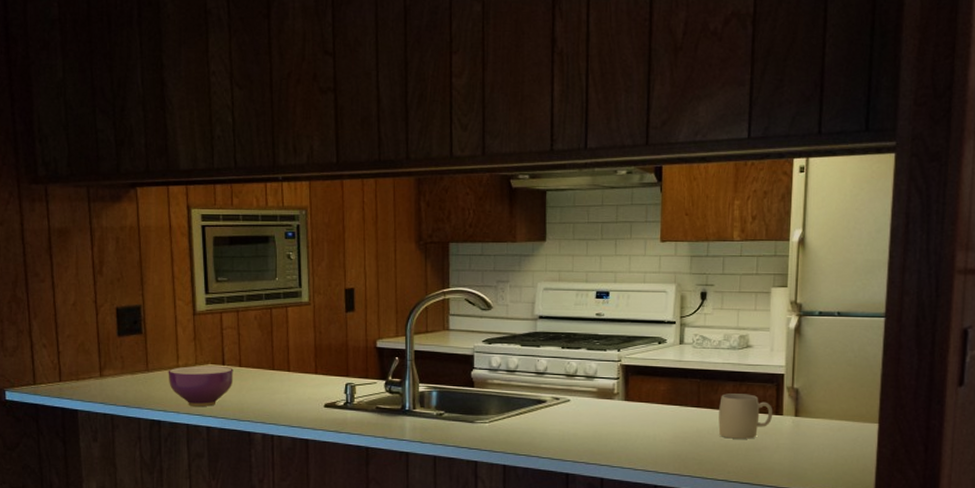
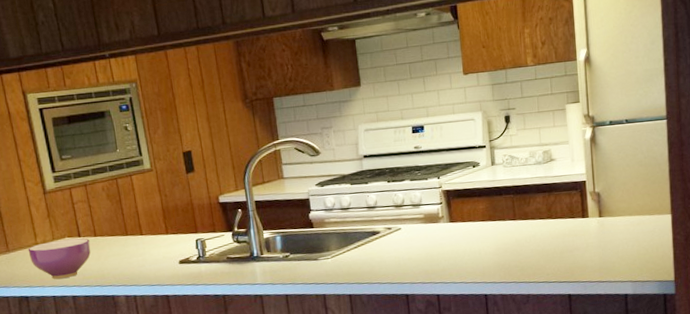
mug: present [718,393,773,439] -> none [532,202,580,245]

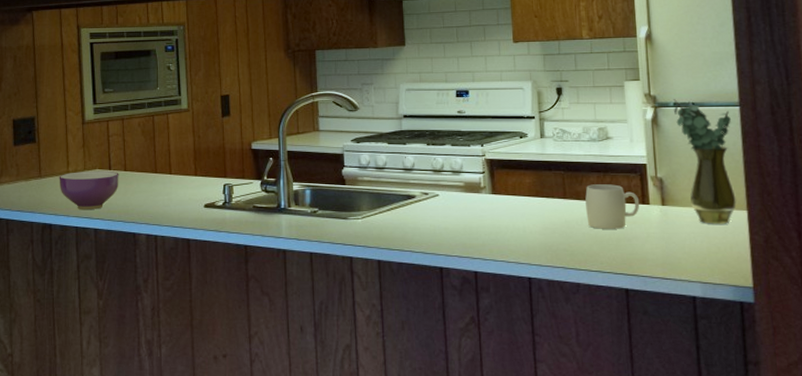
mug: none [532,202,580,245] -> present [585,184,640,229]
vase: none [609,117,662,229] -> present [673,99,737,224]

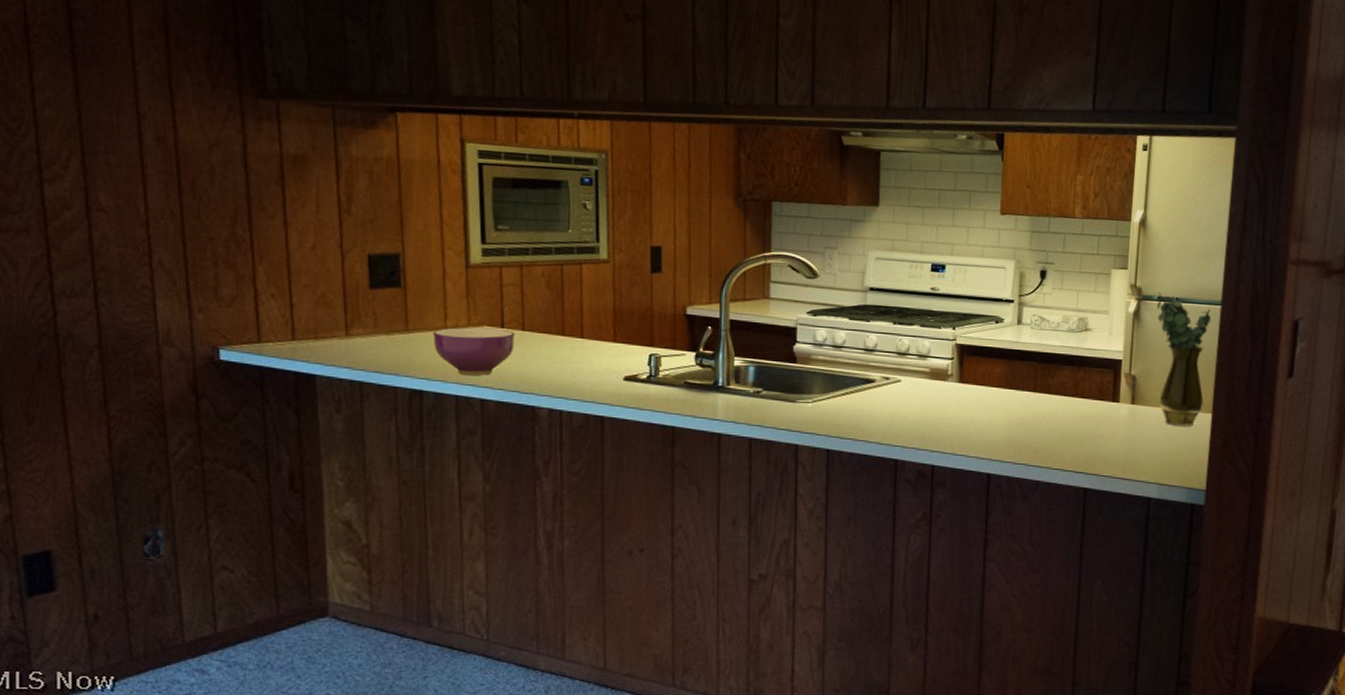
mug: present [585,184,640,229] -> none [1055,378,1110,427]

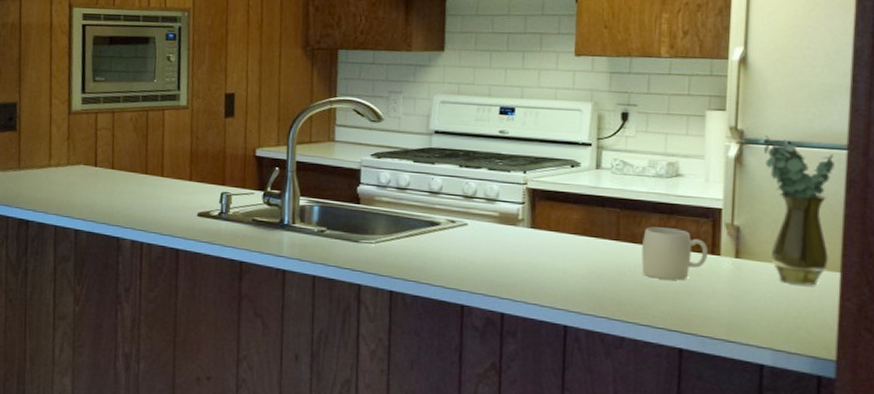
bowl: present [433,327,515,375] -> none [39,166,106,209]
mug: none [1055,378,1110,427] -> present [641,227,709,281]

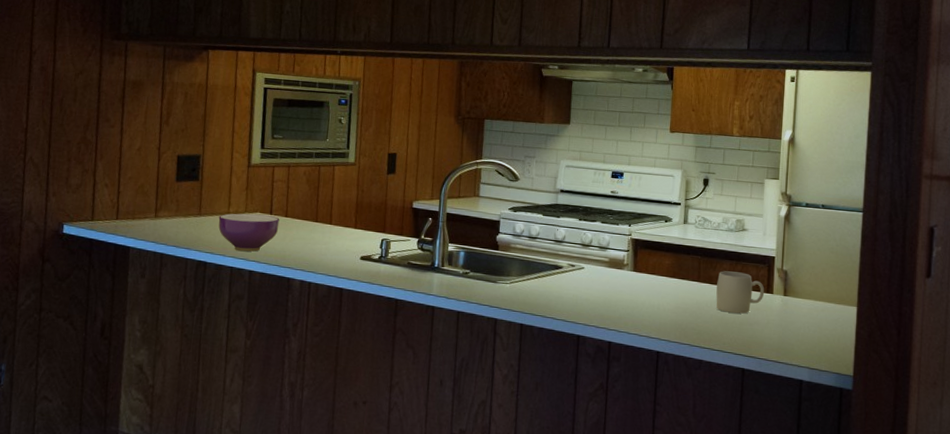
bowl: none [39,166,106,209] -> present [218,213,280,252]
vase: present [764,135,836,286] -> none [805,200,855,317]

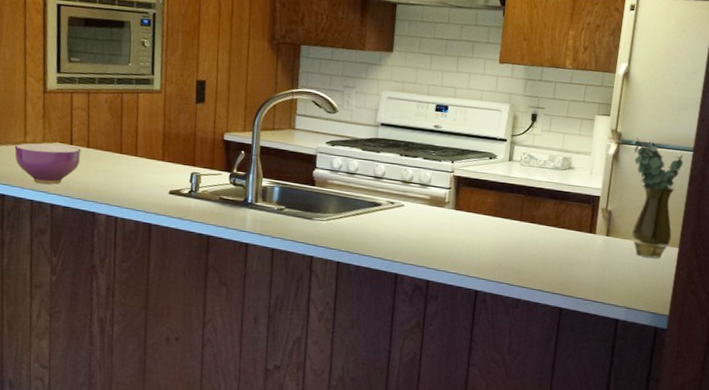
mug: present [716,271,765,314] -> none [537,210,588,254]
vase: none [805,200,855,317] -> present [632,138,684,258]

